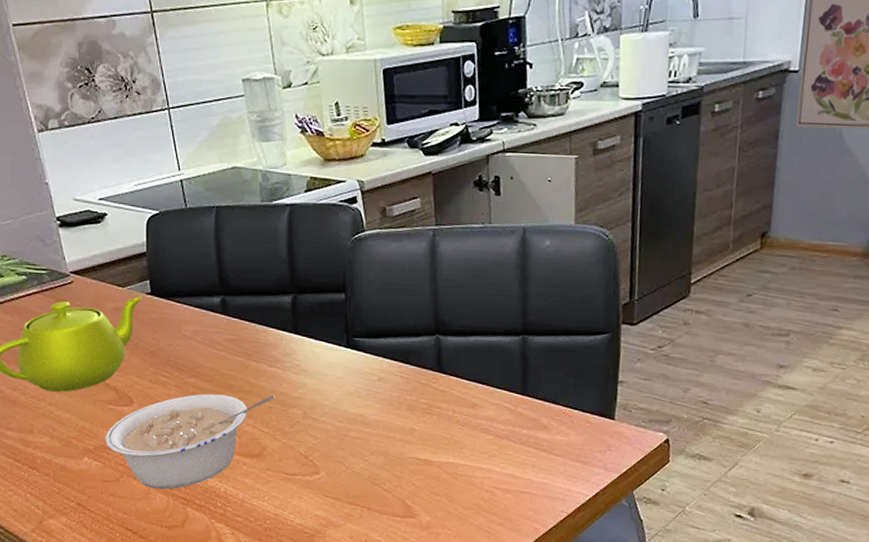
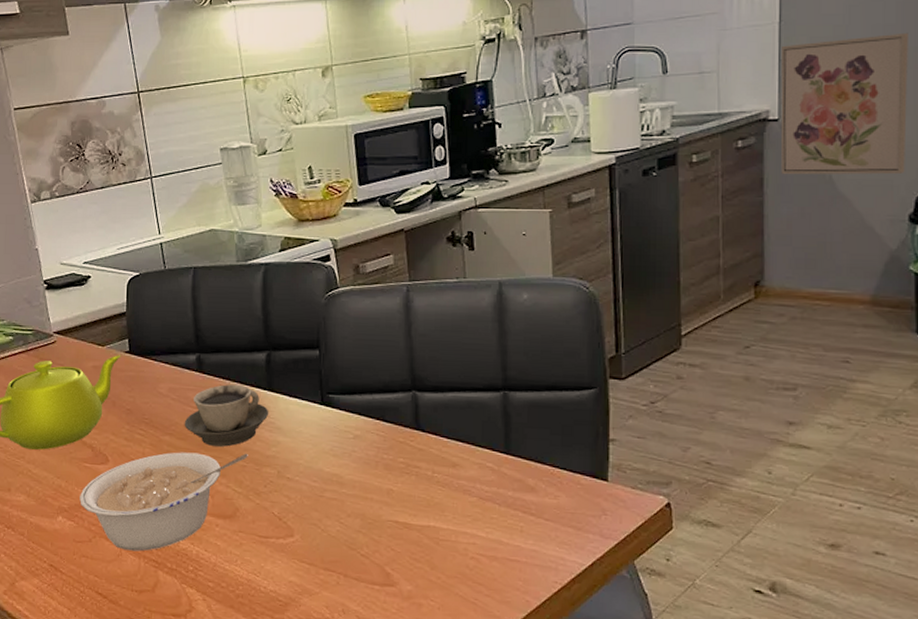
cup: none [209,327,295,389] -> present [184,384,269,447]

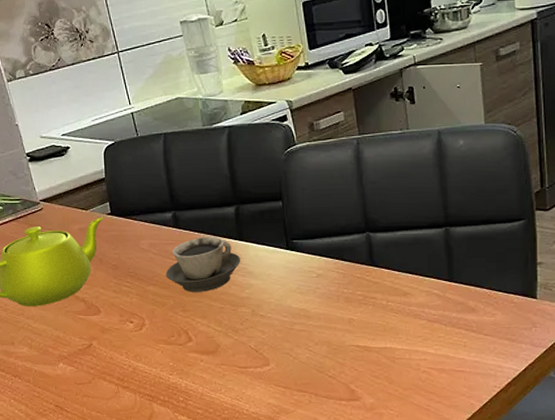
legume: present [79,452,248,552] -> none [77,296,225,388]

